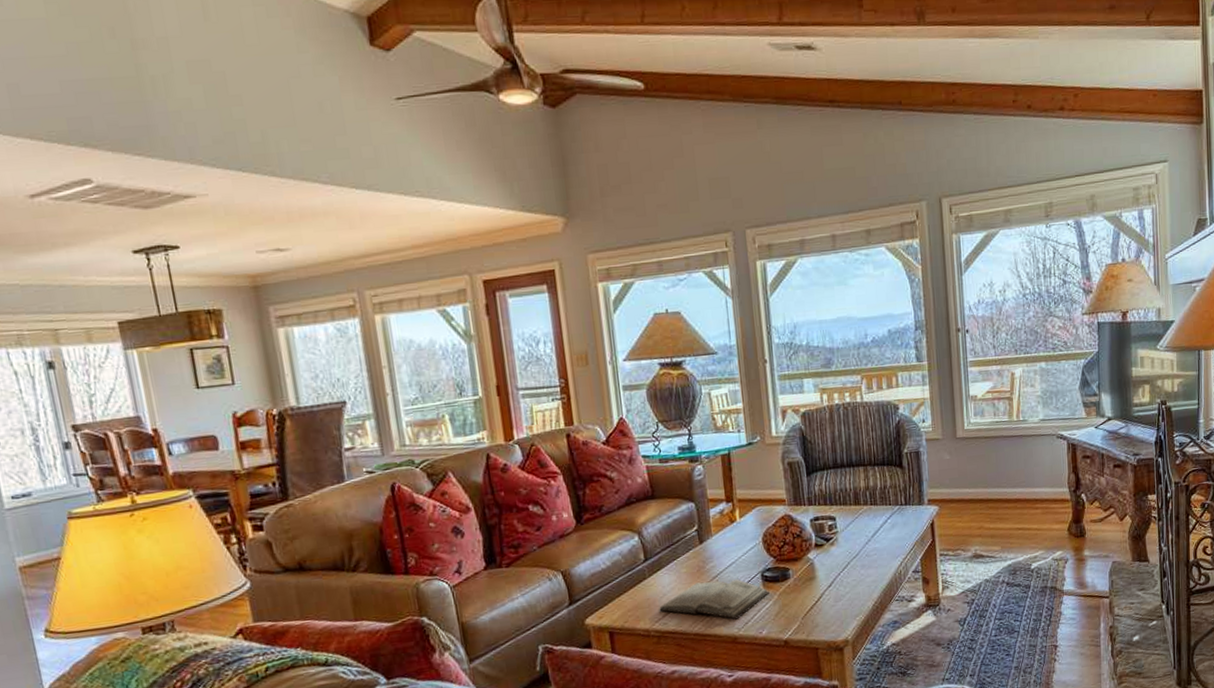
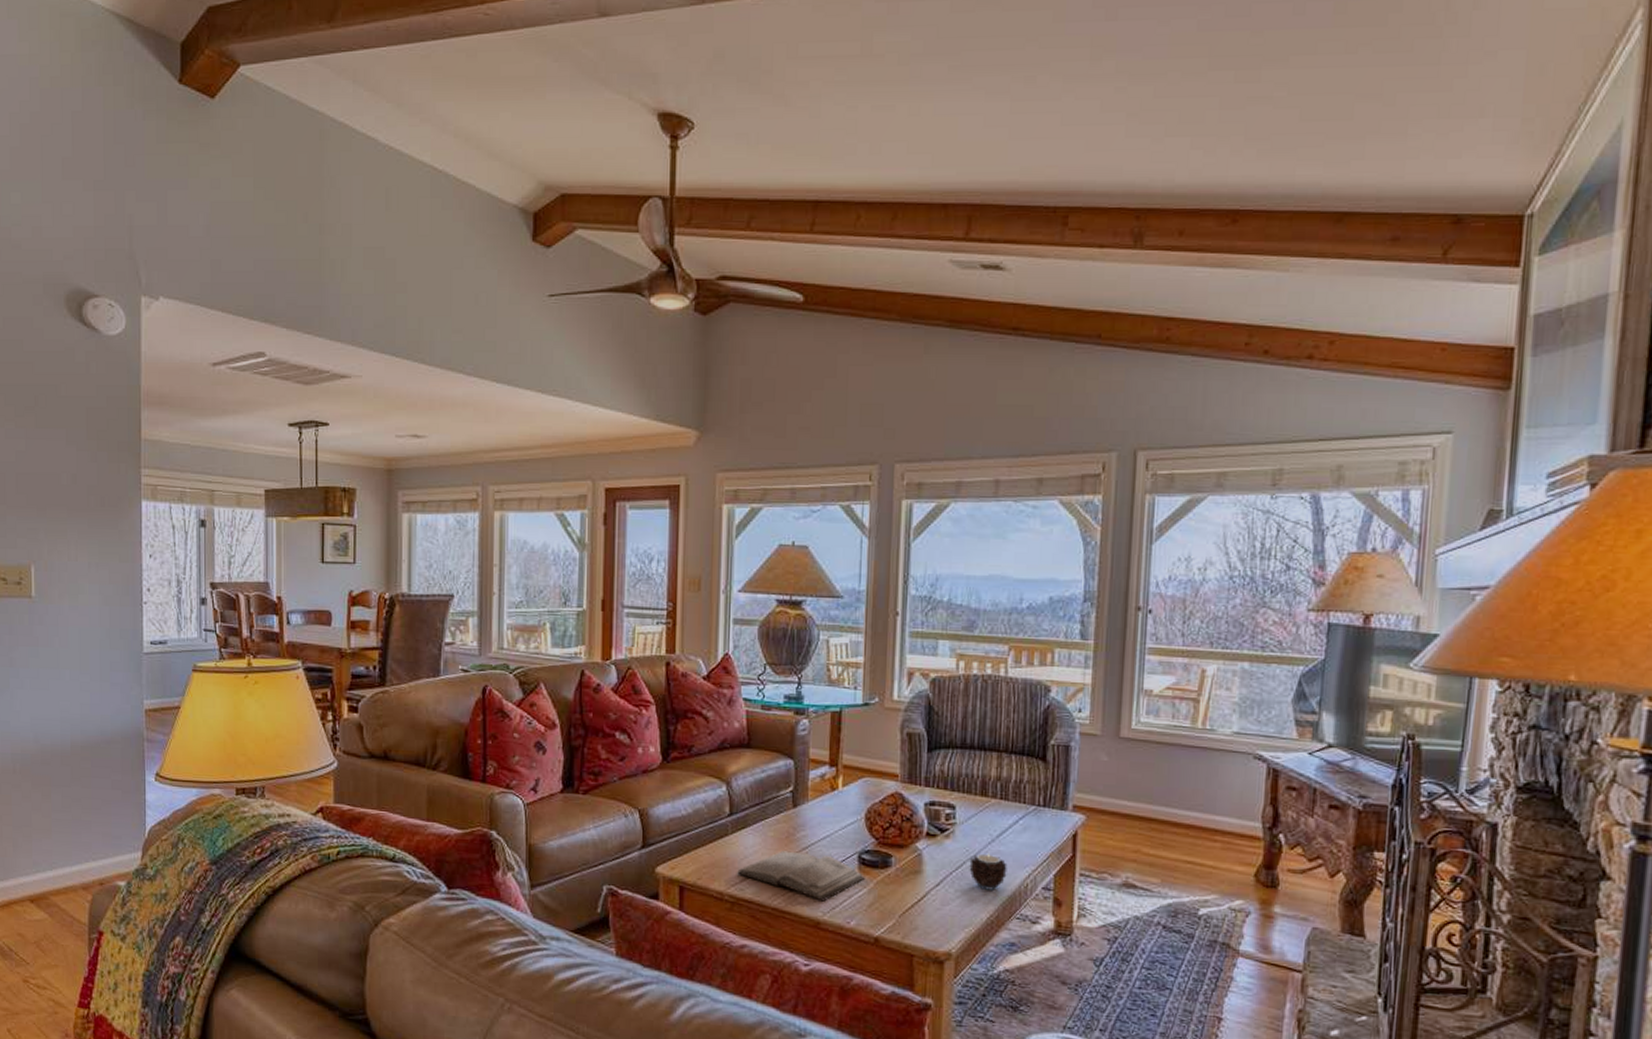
candle: none [852,550,884,582] -> present [969,852,1007,890]

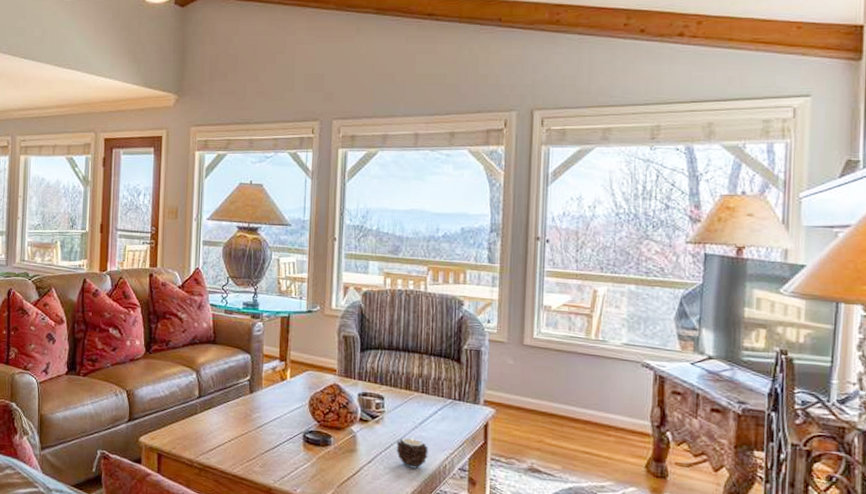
diary: present [736,851,865,902] -> none [203,428,309,472]

